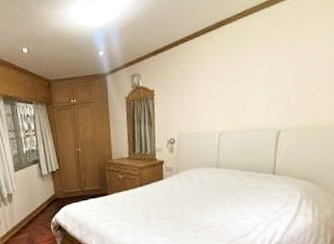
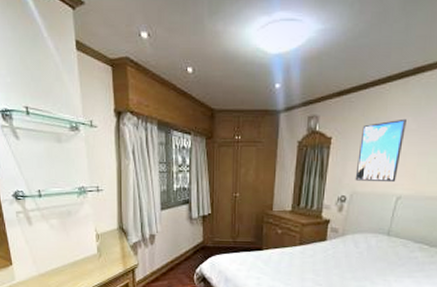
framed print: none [179,66,217,124] -> present [355,118,406,183]

